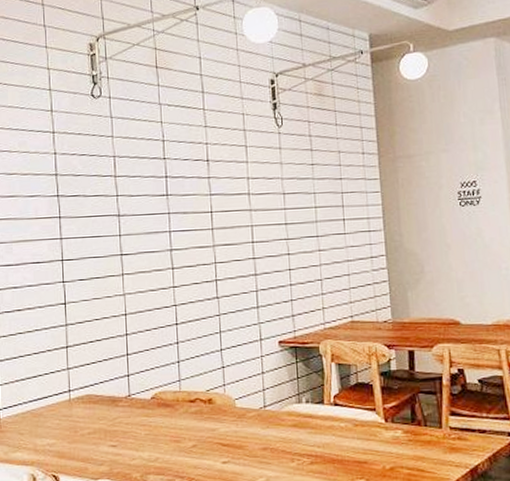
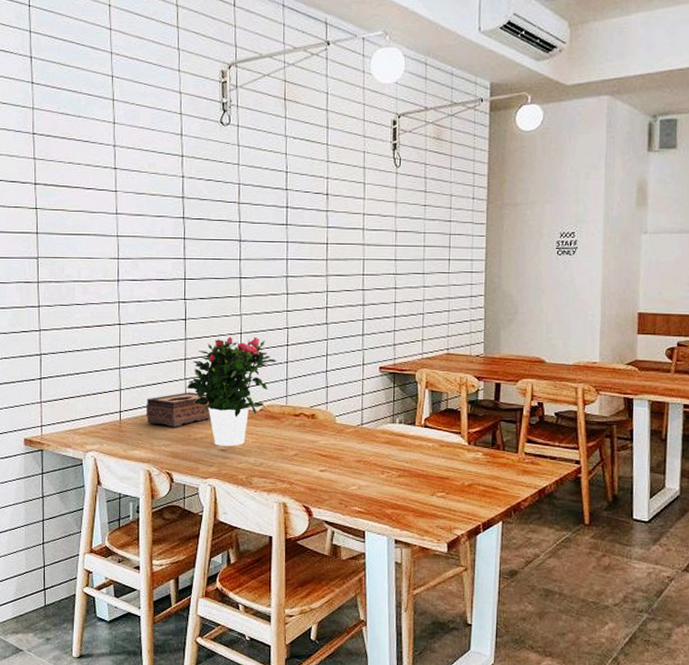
tissue box: none [26,383,98,423] -> present [145,392,211,427]
potted flower: none [70,317,166,442] -> present [186,336,277,447]

